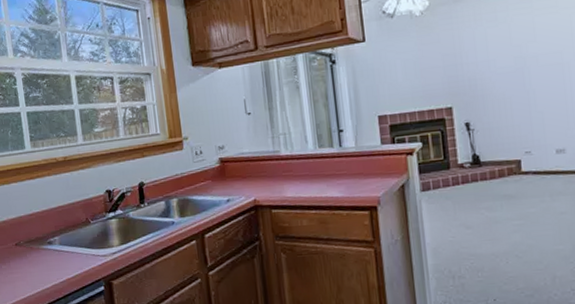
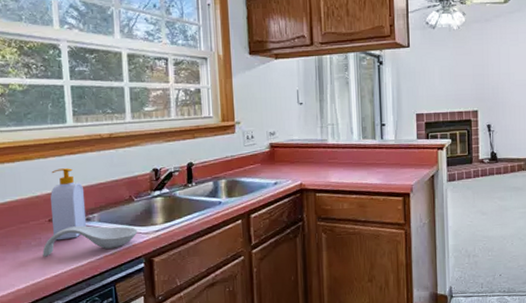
spoon rest: none [12,249,96,280] -> present [42,226,138,257]
soap bottle: none [15,193,50,264] -> present [50,168,87,241]

